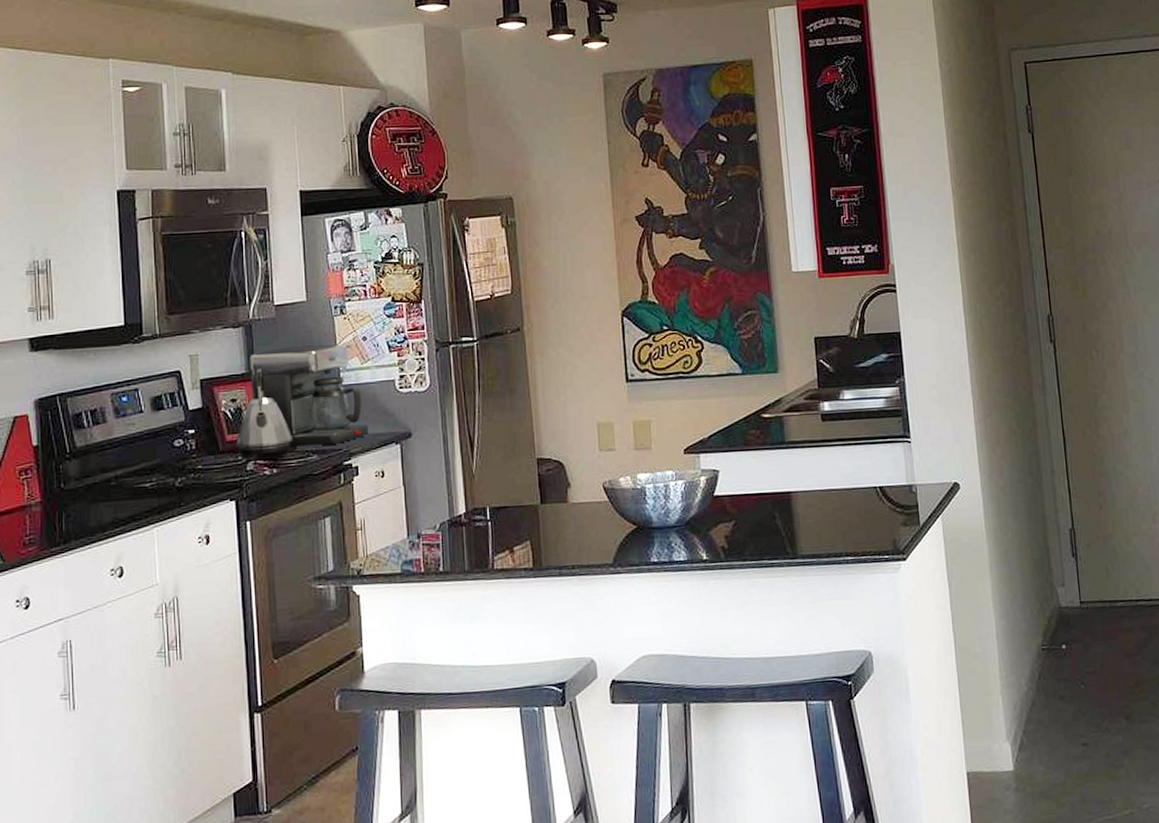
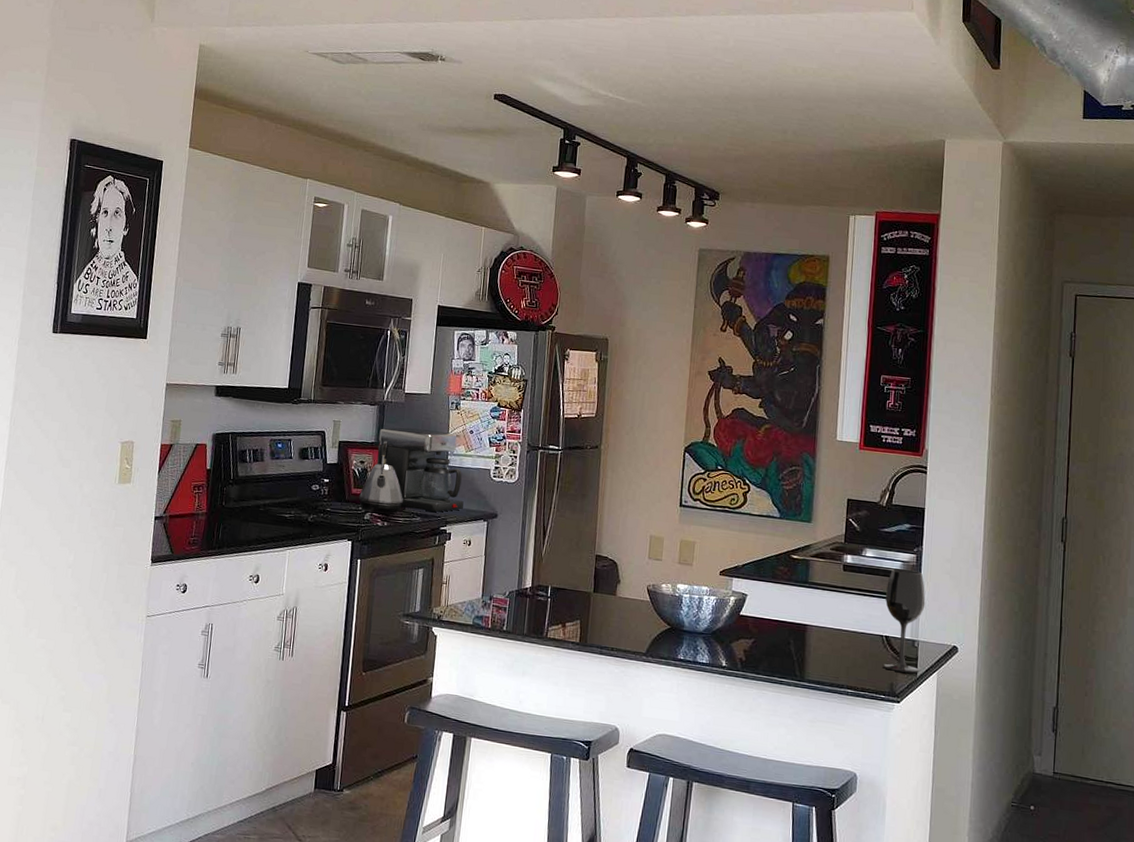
wine glass: none [872,405,922,525] -> present [882,568,926,674]

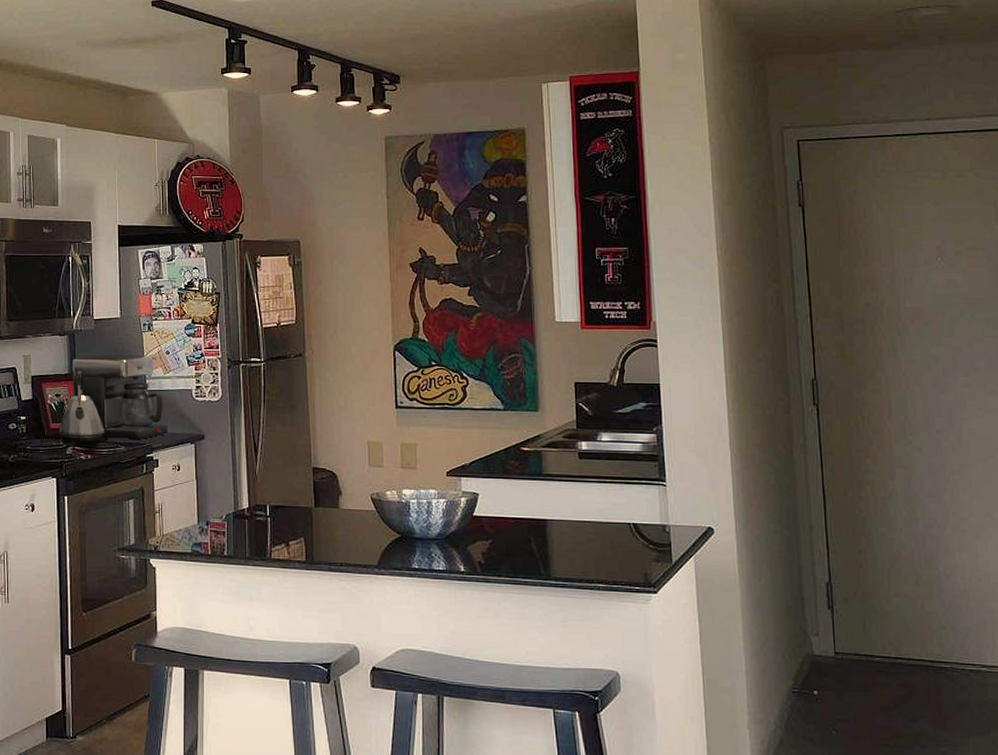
wine glass: present [882,568,926,674] -> none [627,451,675,561]

